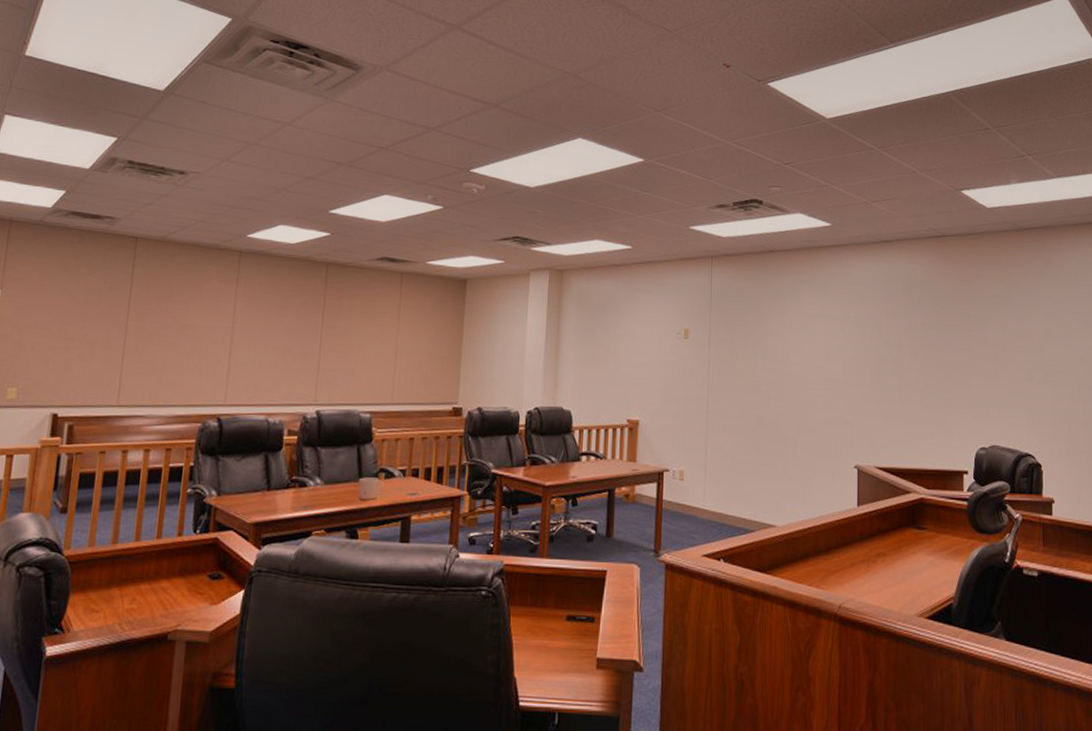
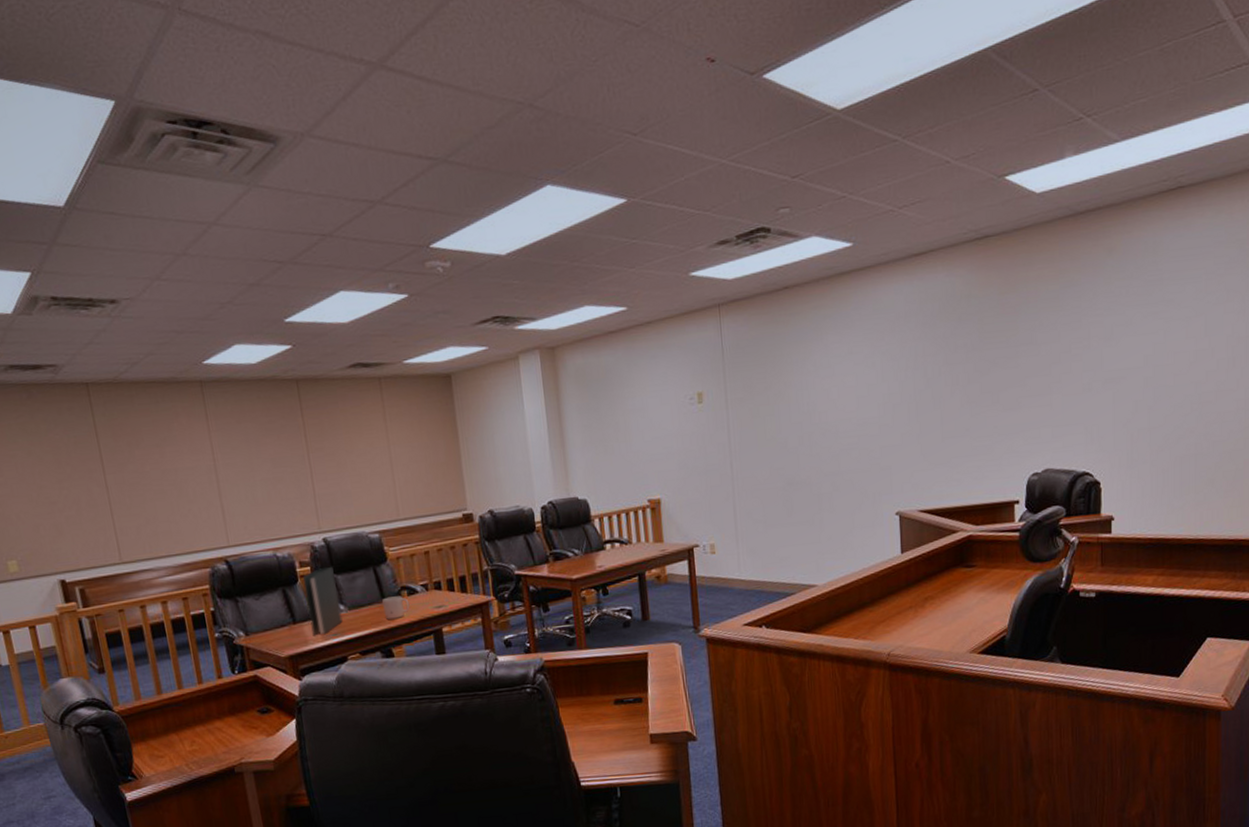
binder: none [283,438,319,506] -> present [302,566,343,636]

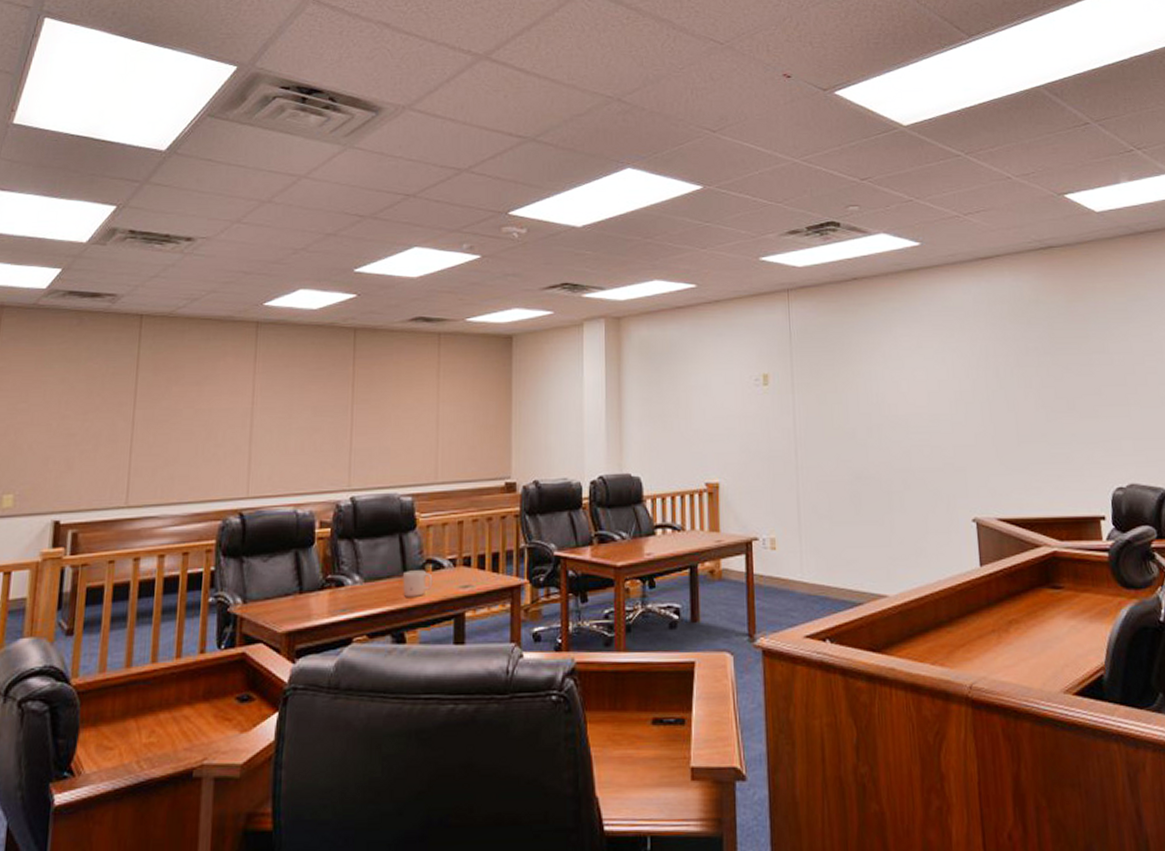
binder: present [302,566,343,636] -> none [317,529,356,610]

